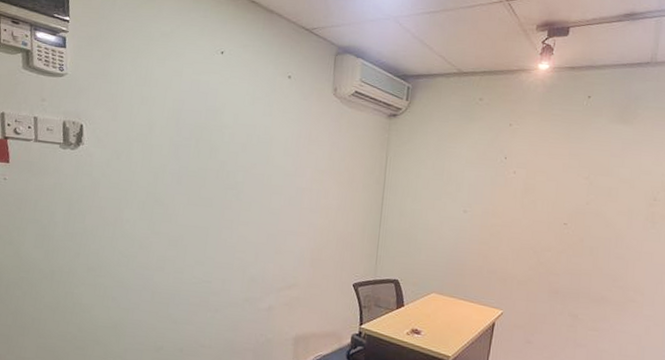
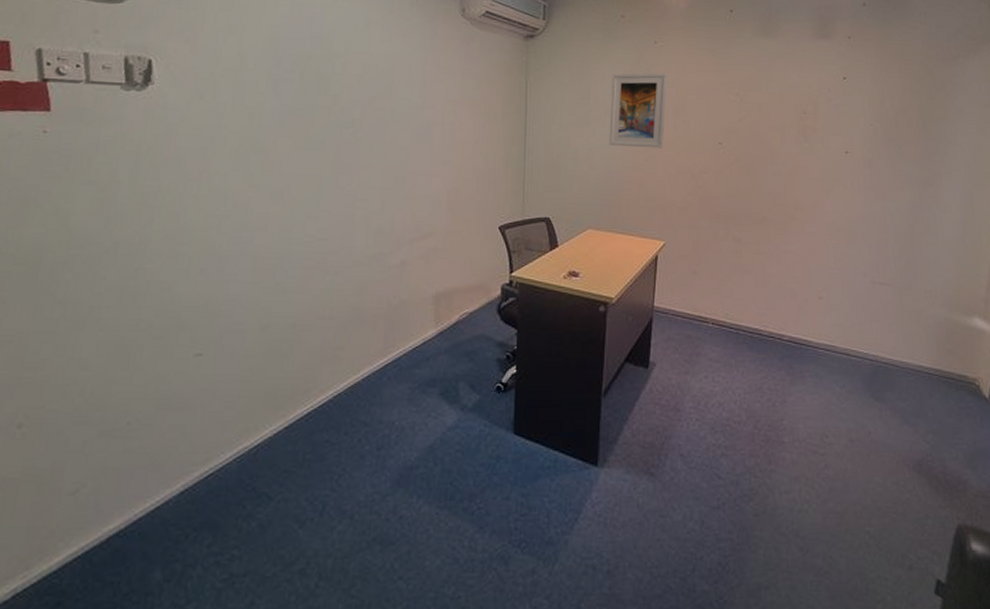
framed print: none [458,153,520,225] -> present [609,72,668,149]

